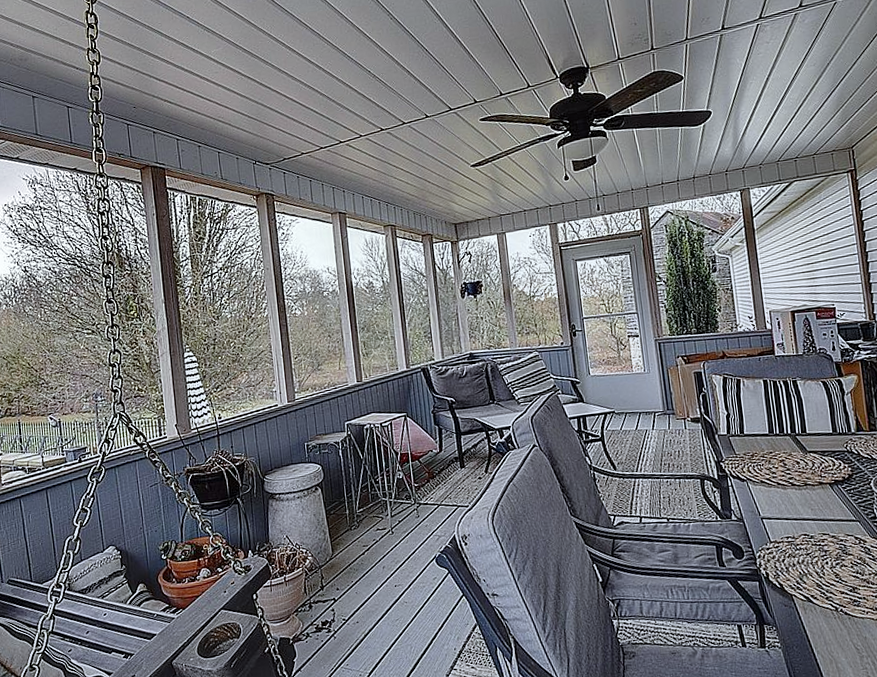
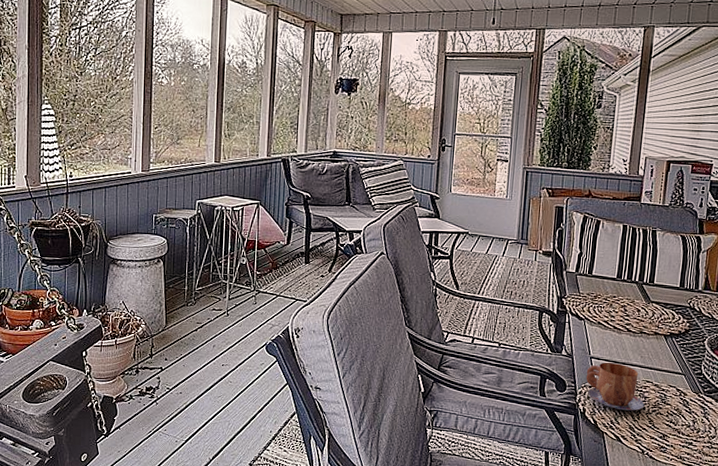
mug: none [760,520,827,569] -> present [586,362,645,411]

